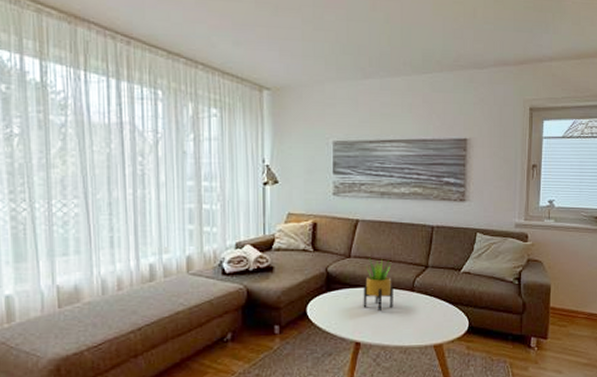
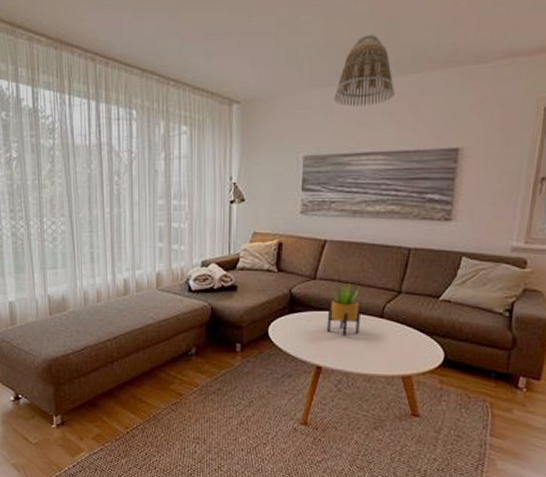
lamp shade: none [358,37,410,99] -> present [334,35,394,107]

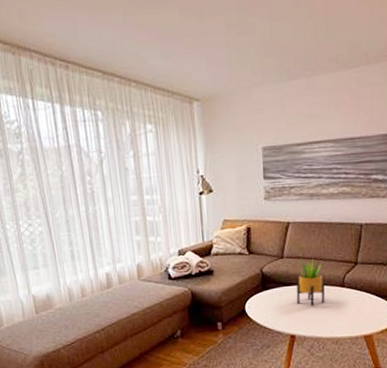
lamp shade: present [334,35,394,107] -> none [284,34,337,100]

